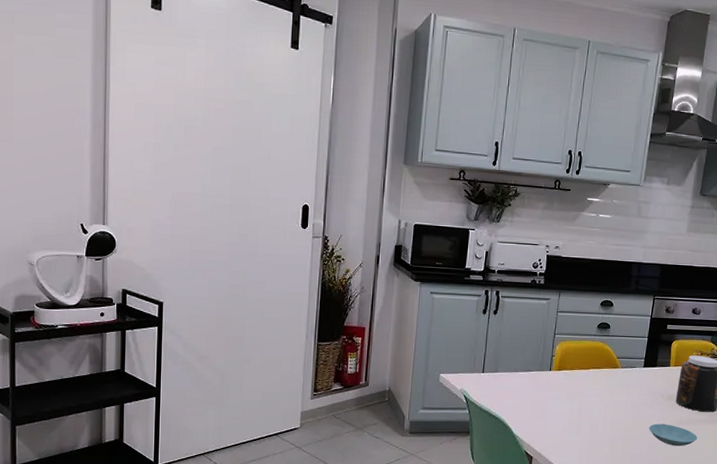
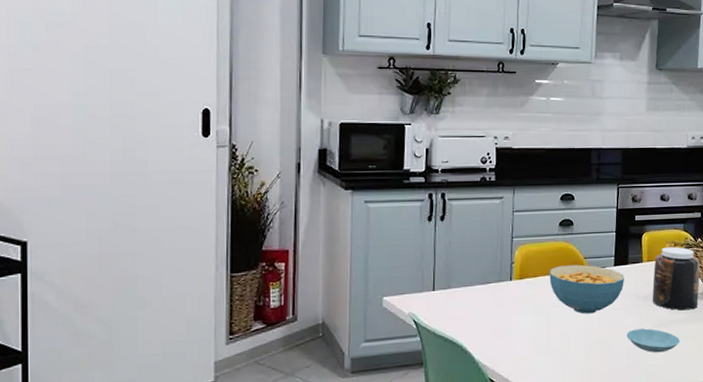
cereal bowl: none [584,362,652,406] -> present [549,264,624,314]

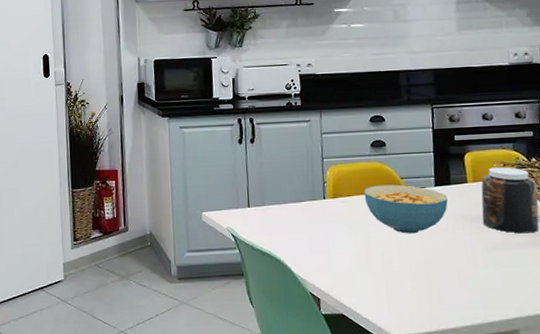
saucer: present [626,328,680,353] -> none [455,250,520,277]

